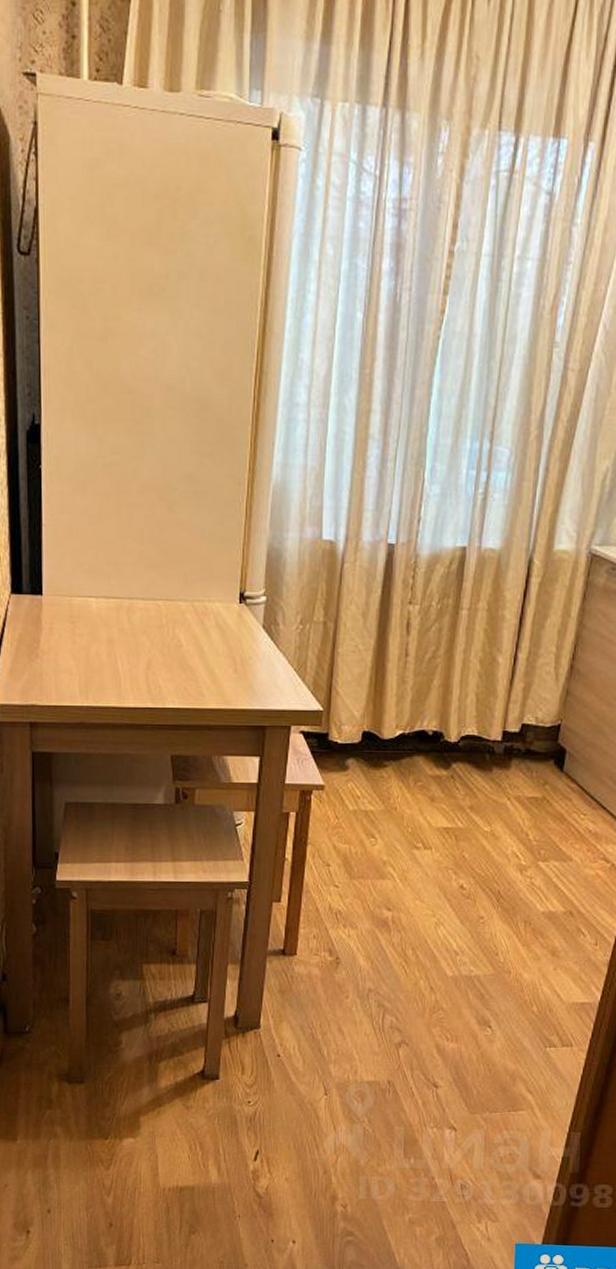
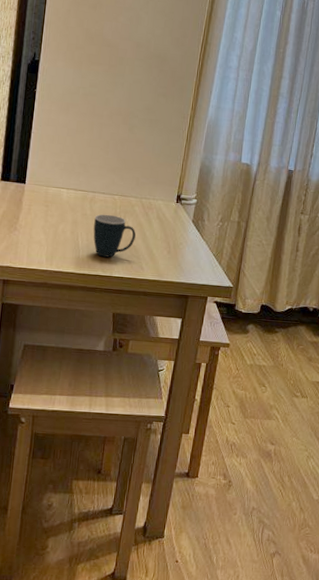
mug: none [135,626,190,684] -> present [93,214,136,258]

